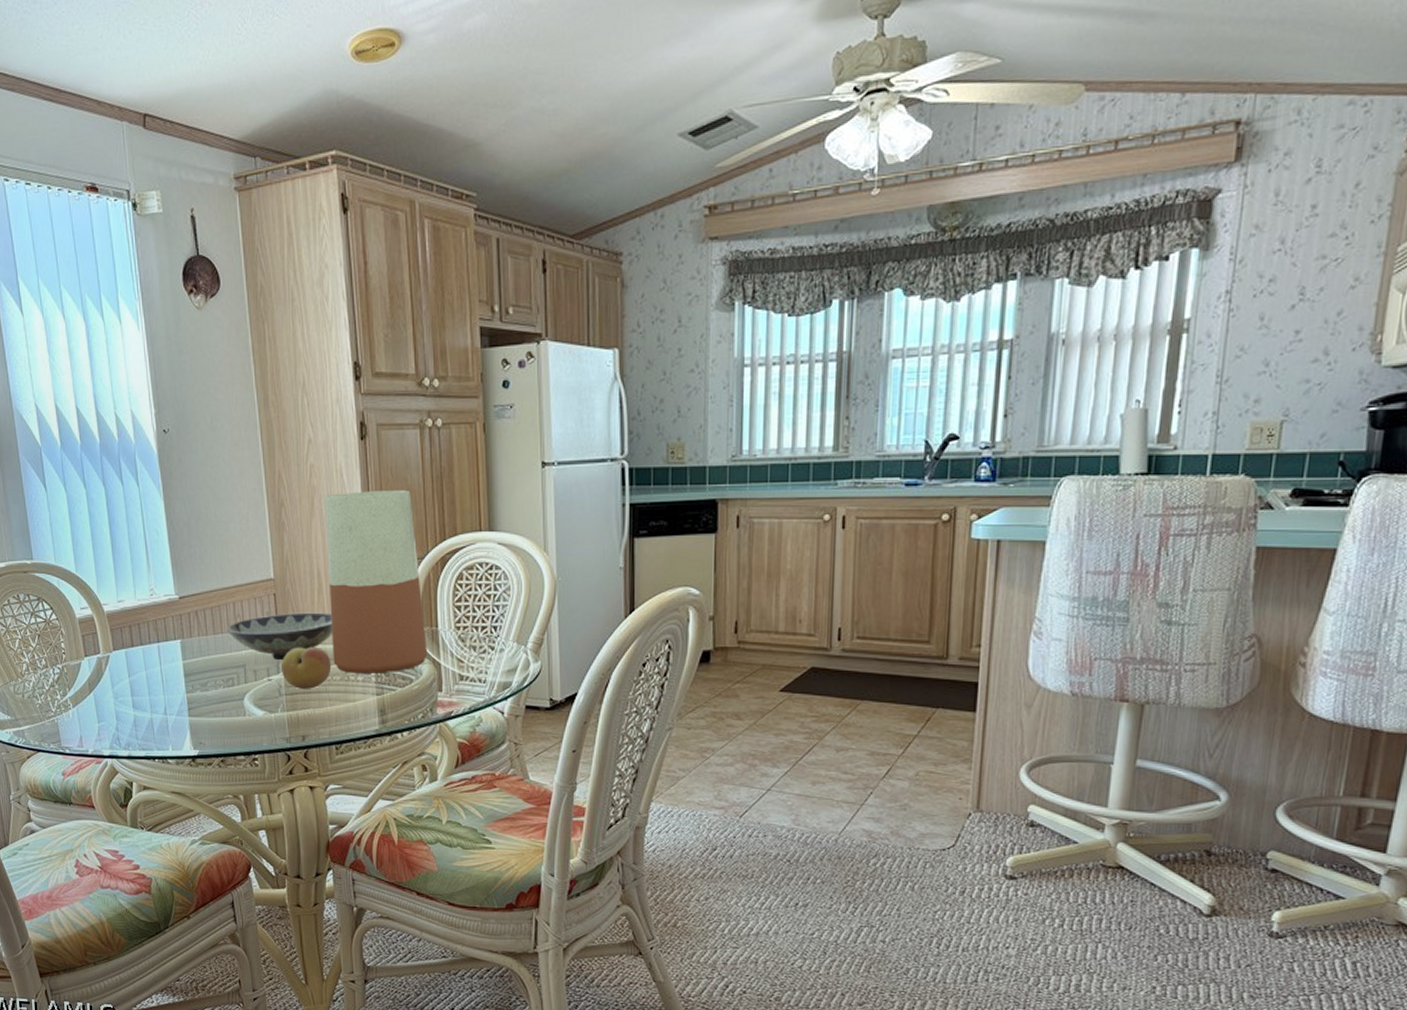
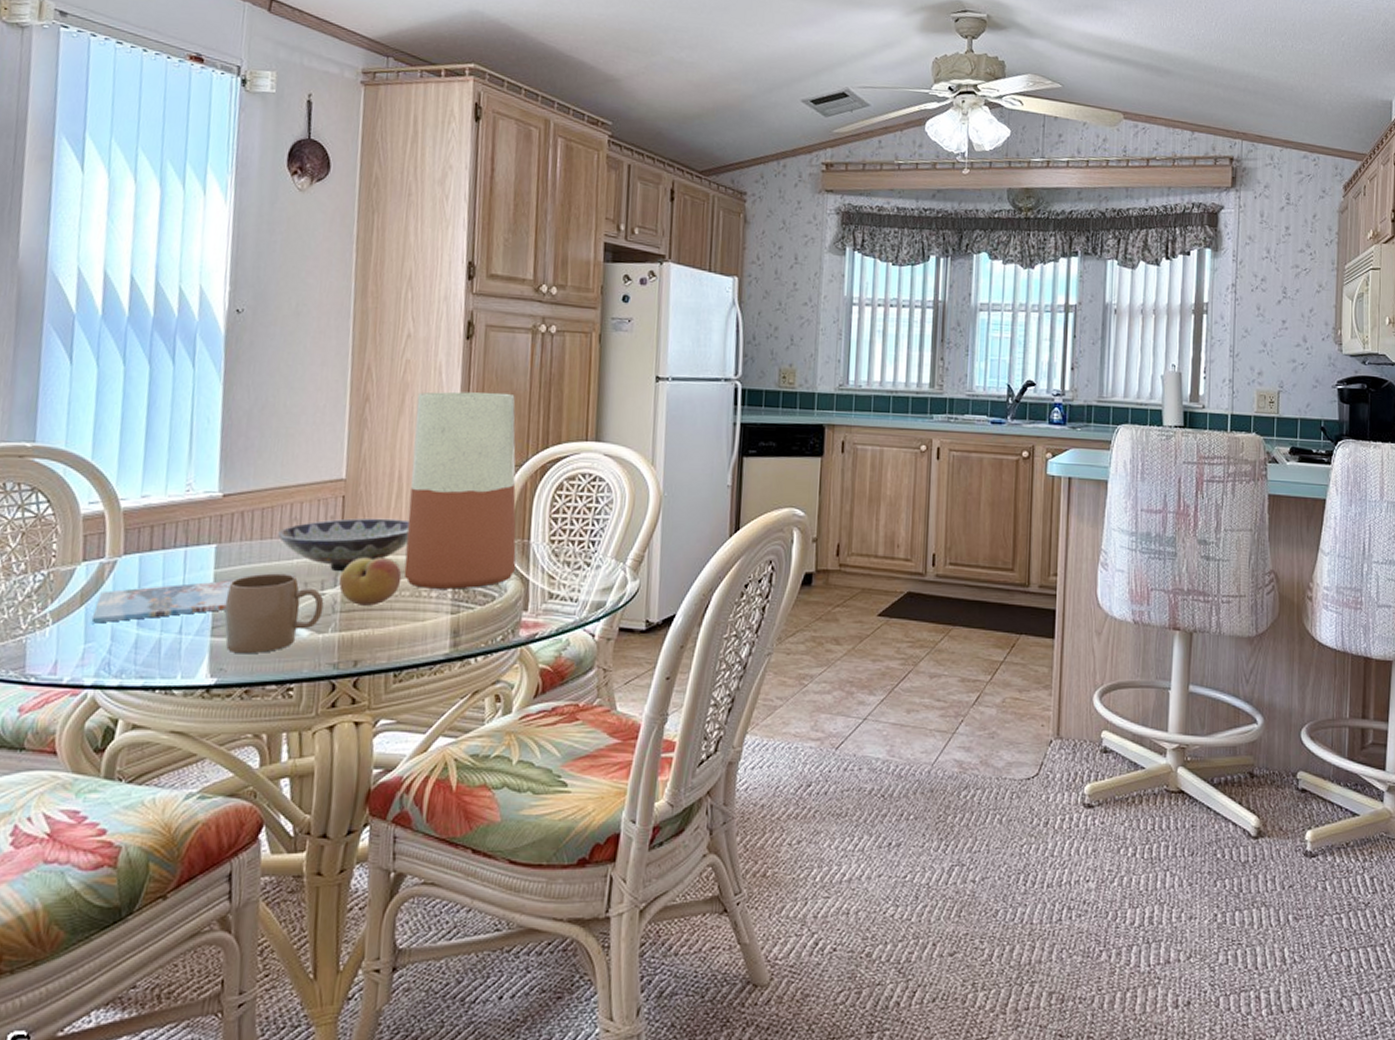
magazine: none [99,669,199,707] -> present [91,580,235,623]
mug: none [195,663,272,731] -> present [223,573,324,654]

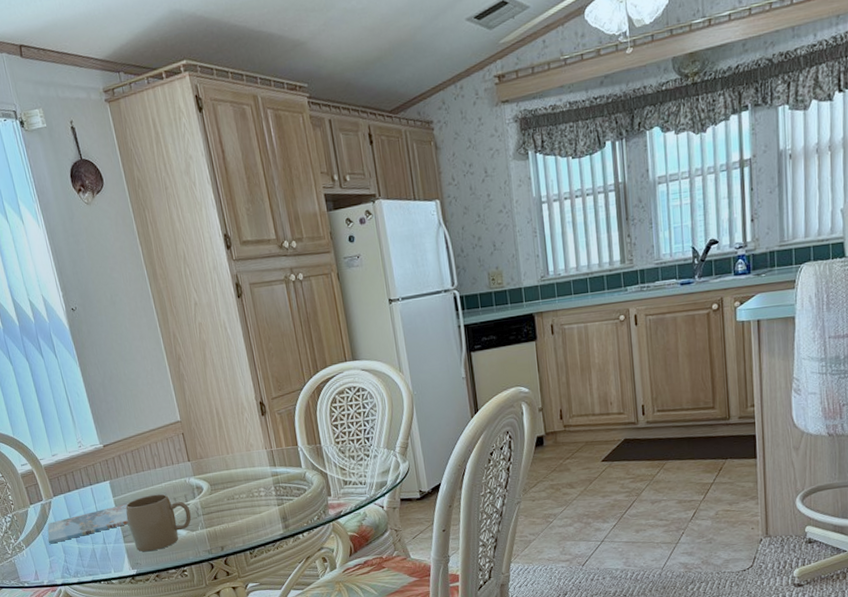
bowl: present [278,518,409,572] -> none [146,443,236,488]
fruit: present [338,557,402,607] -> none [195,473,238,509]
vase: present [403,391,517,589] -> none [214,334,316,491]

